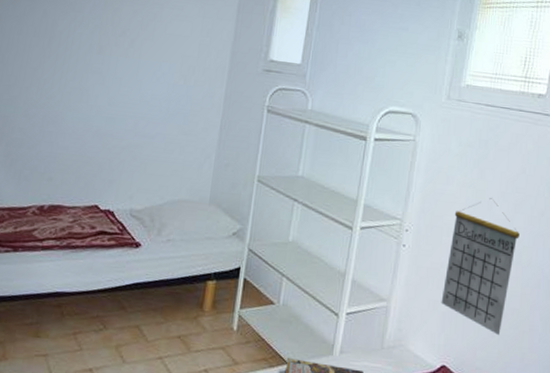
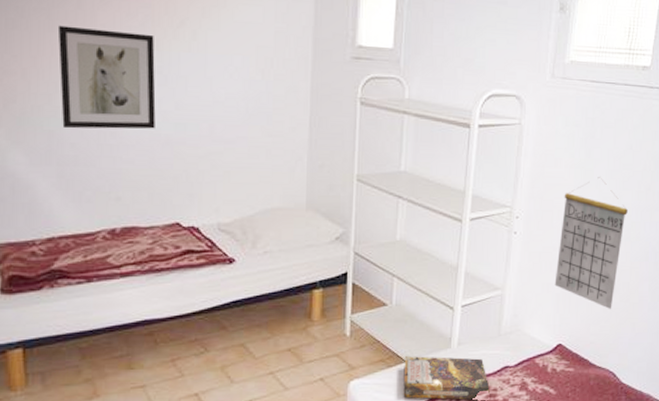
wall art: none [15,30,99,121] -> present [57,25,156,129]

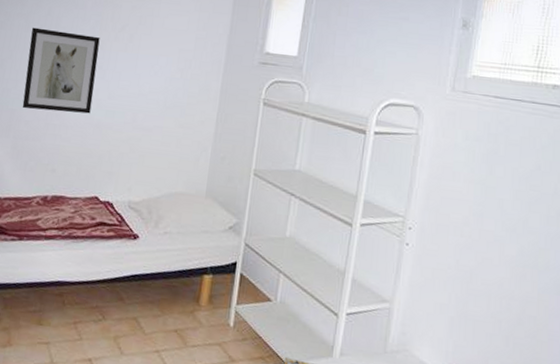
calendar: present [554,177,628,309] -> none [448,195,535,344]

